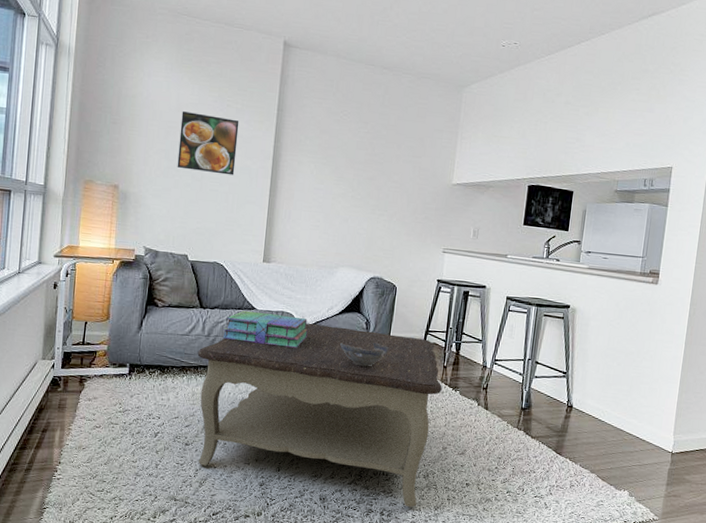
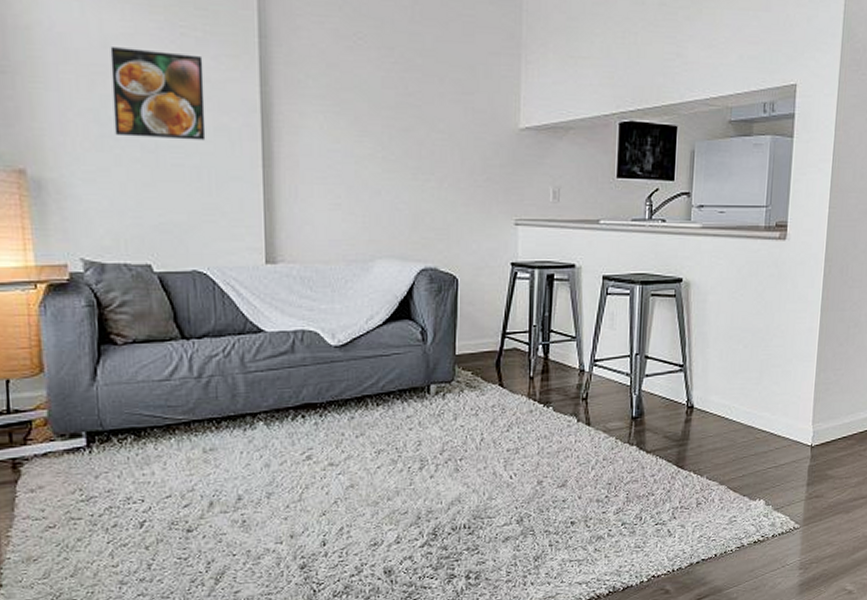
coffee table: present [197,323,442,508] -> none [186,342,530,564]
stack of books: present [222,310,308,348] -> none [220,335,342,380]
decorative bowl: present [340,342,389,367] -> none [389,358,456,392]

